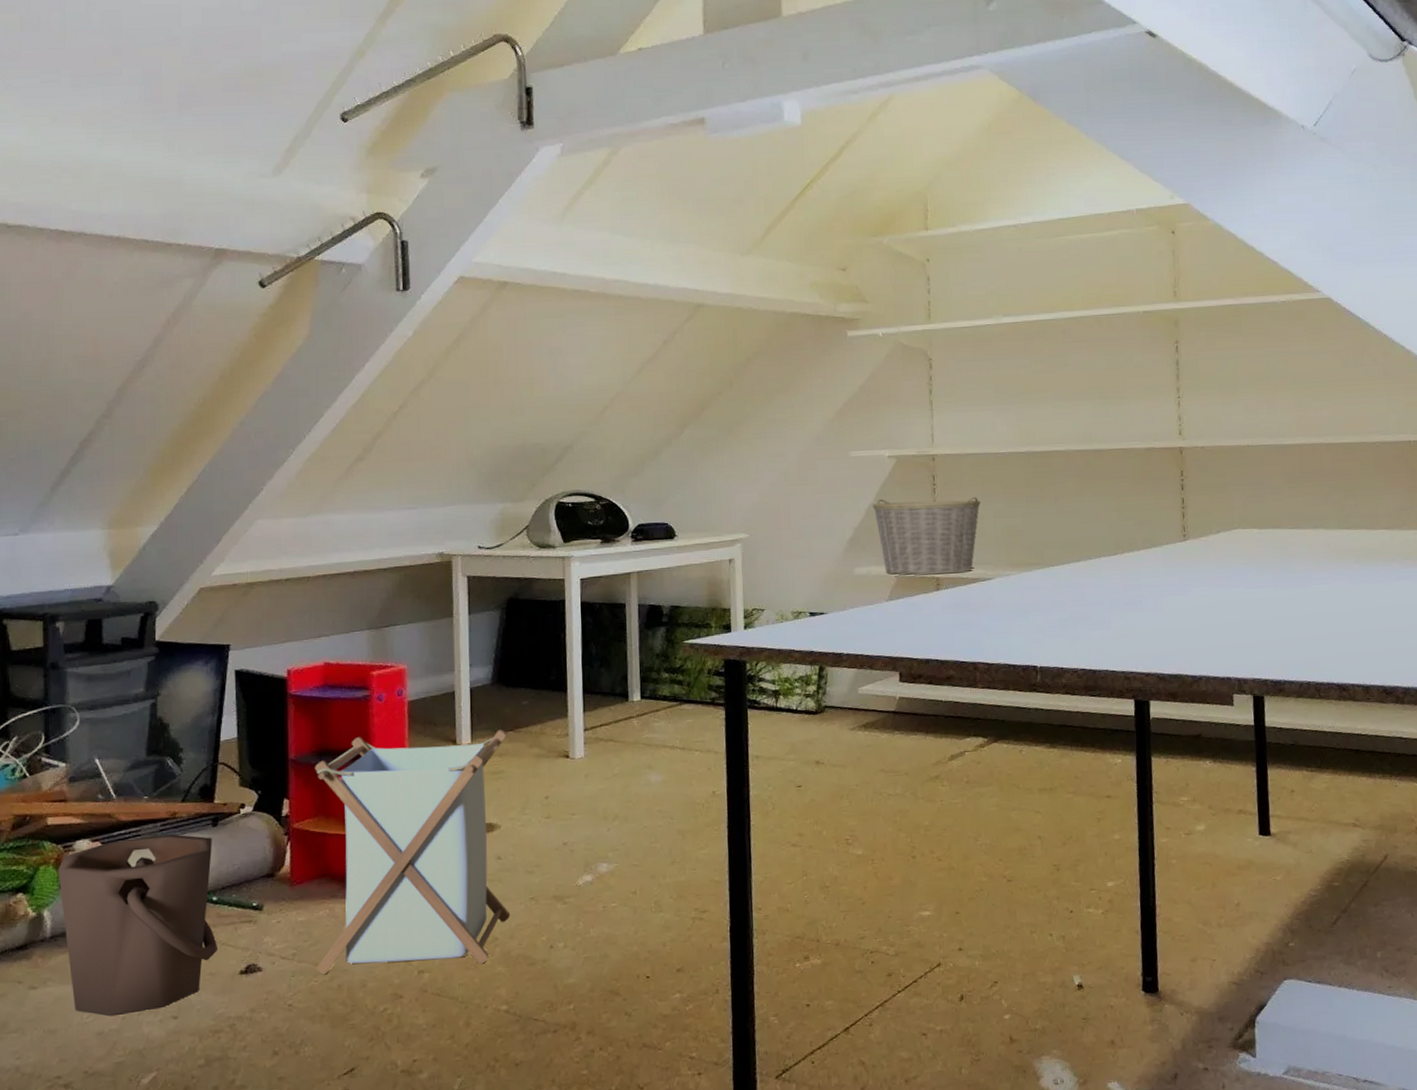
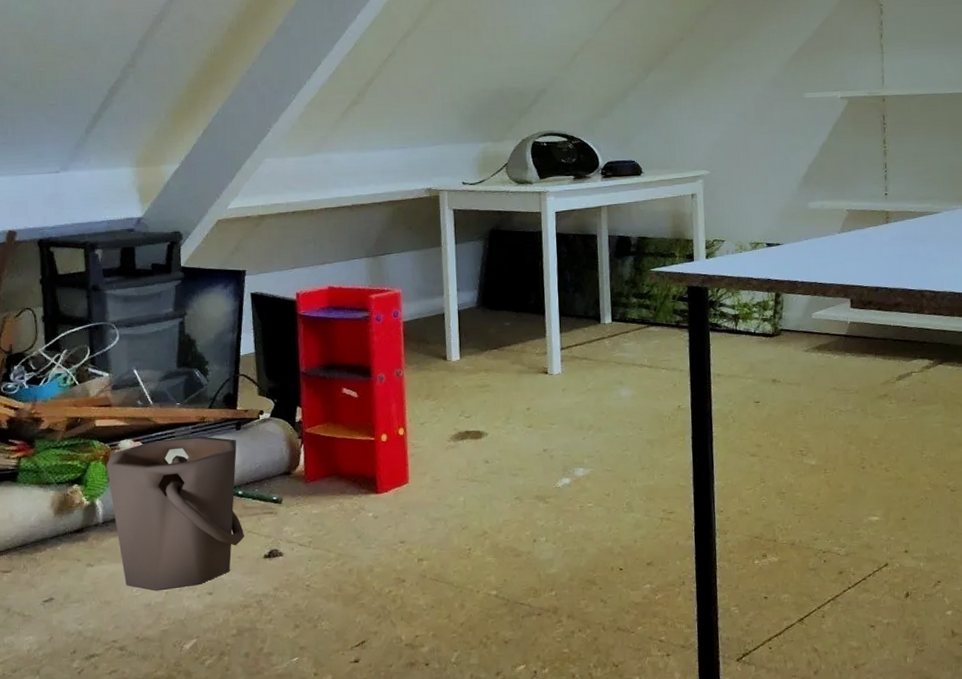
laundry basket: present [314,729,511,975] -> none [322,348,498,560]
basket: present [872,497,981,575] -> none [826,135,929,209]

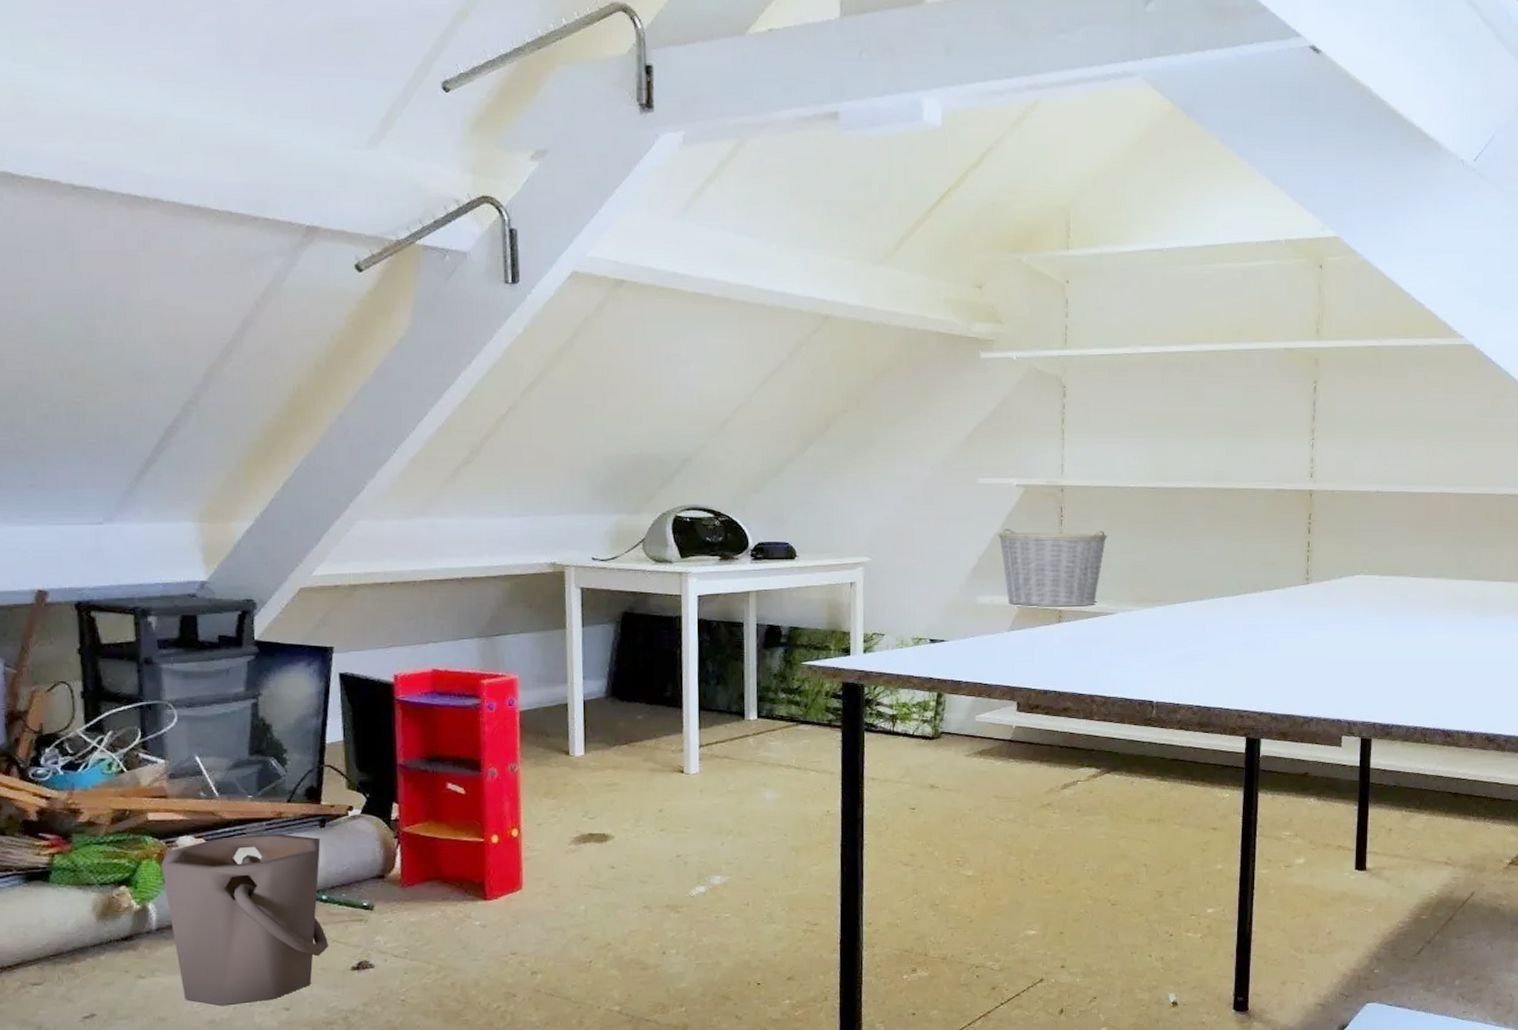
basket: none [826,135,929,209] -> present [998,529,1107,607]

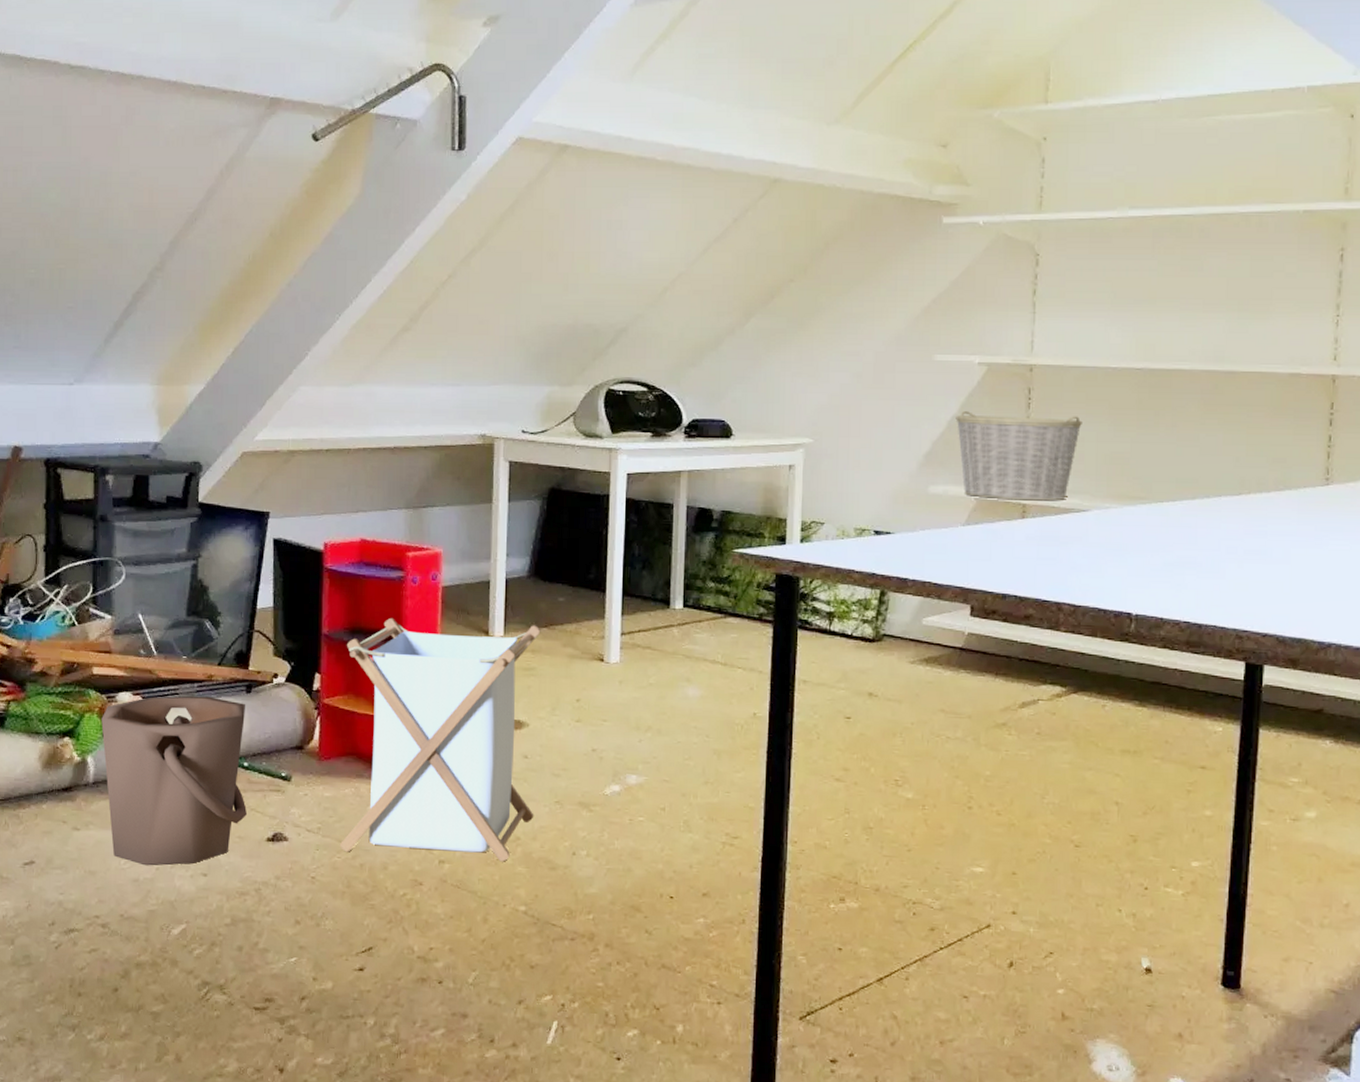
laundry basket: none [423,743,624,973] -> present [339,617,541,862]

